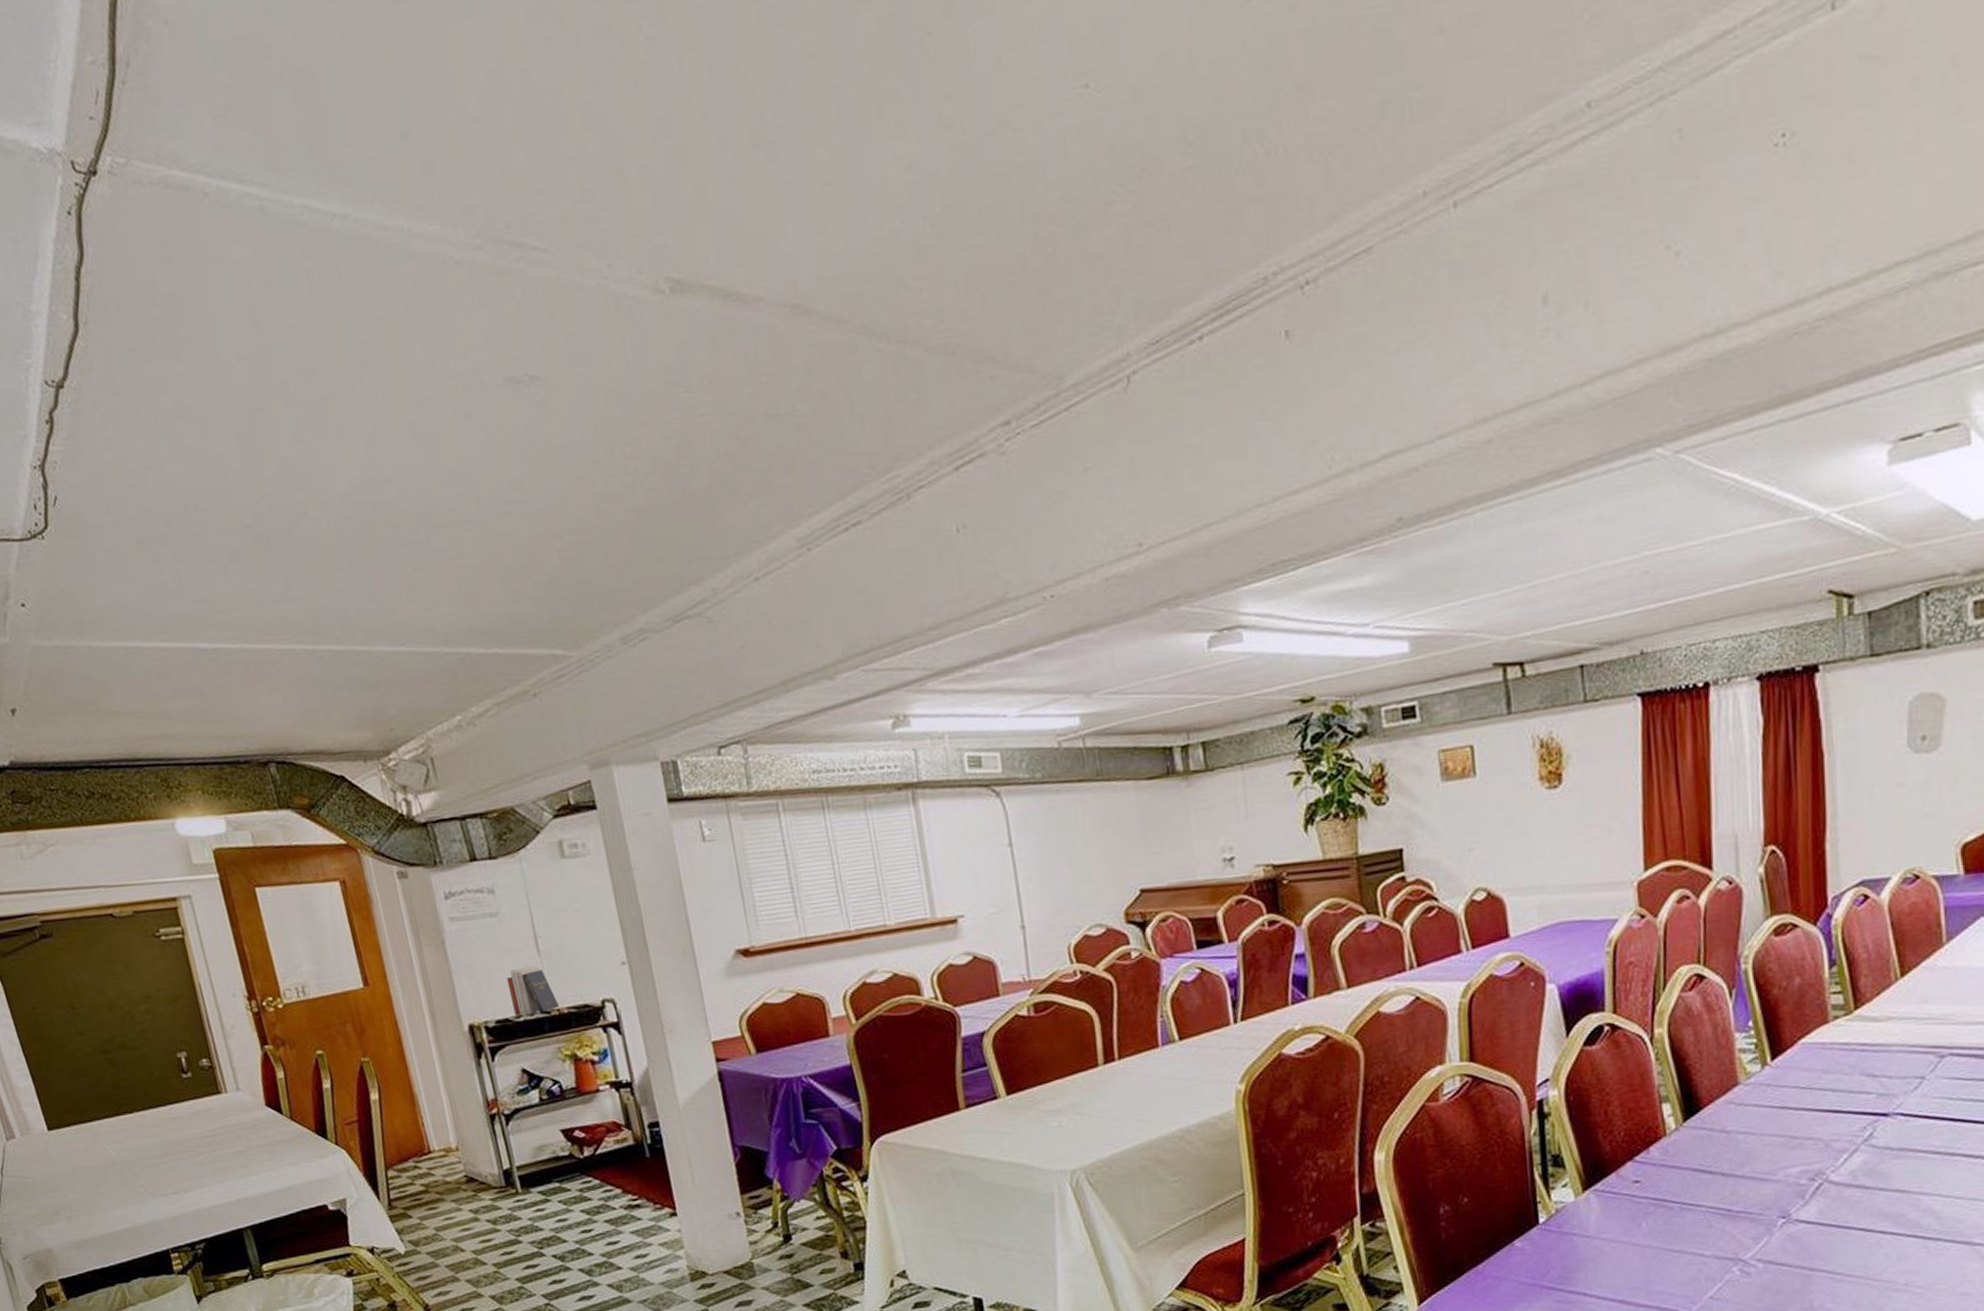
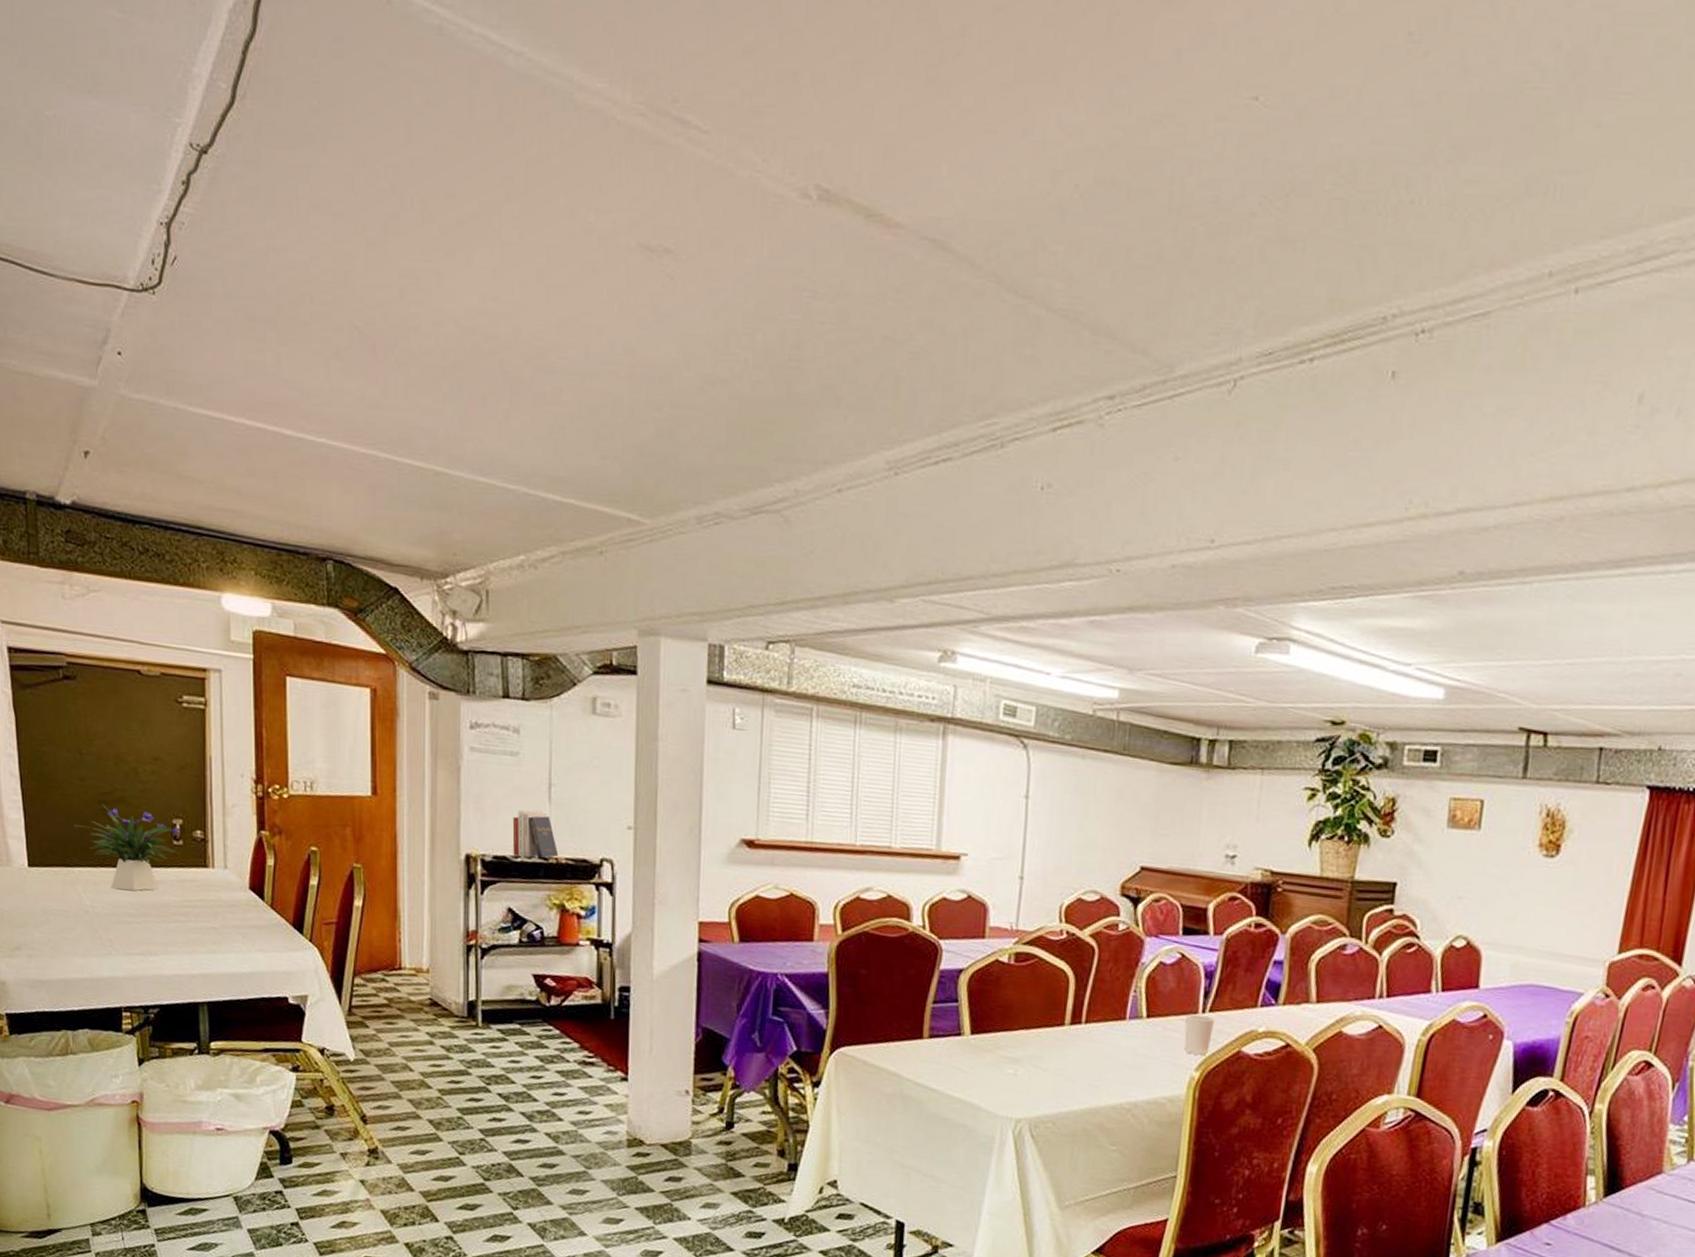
flower arrangement: none [83,1051,190,1135] -> present [74,803,181,891]
cup: none [1217,1025,1250,1069] -> present [1184,1014,1215,1057]

